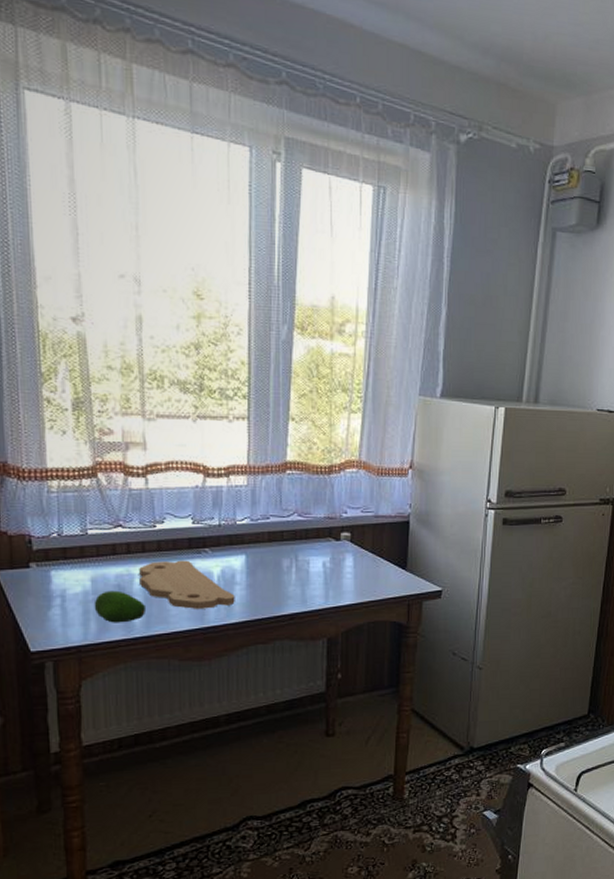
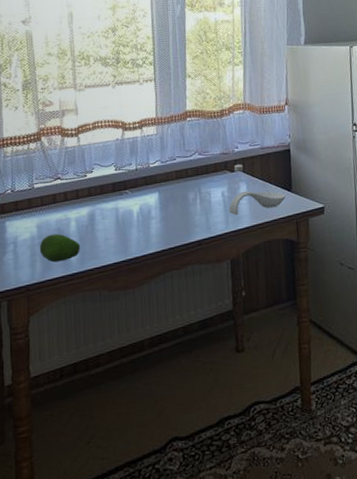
cutting board: present [139,560,235,609] -> none [74,202,152,244]
spoon rest: none [330,563,399,590] -> present [229,190,286,216]

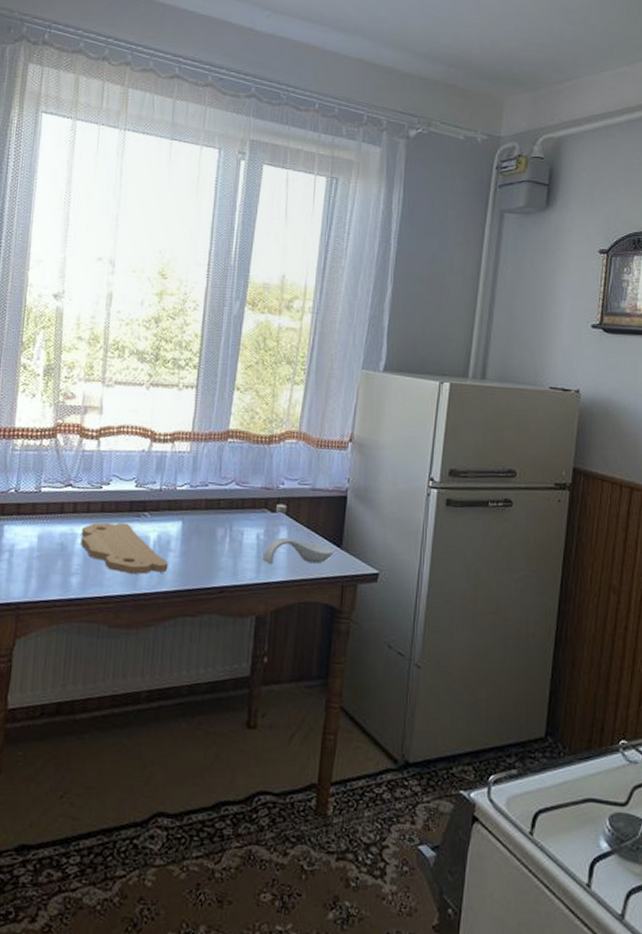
fruit: present [39,233,81,263] -> none [37,548,84,583]
cutting board: none [74,202,152,244] -> present [81,522,168,575]

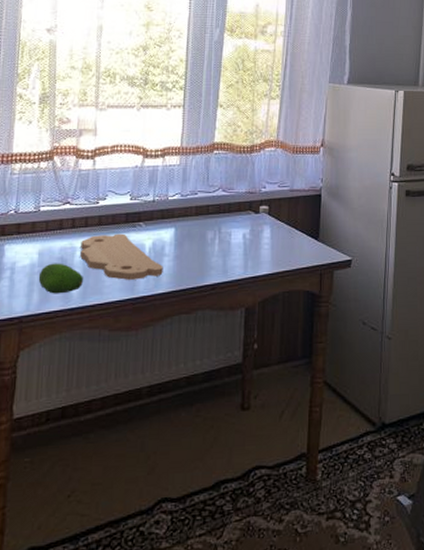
fruit: none [37,548,84,583] -> present [38,263,84,294]
spoon rest: present [262,537,334,565] -> none [249,234,312,261]

